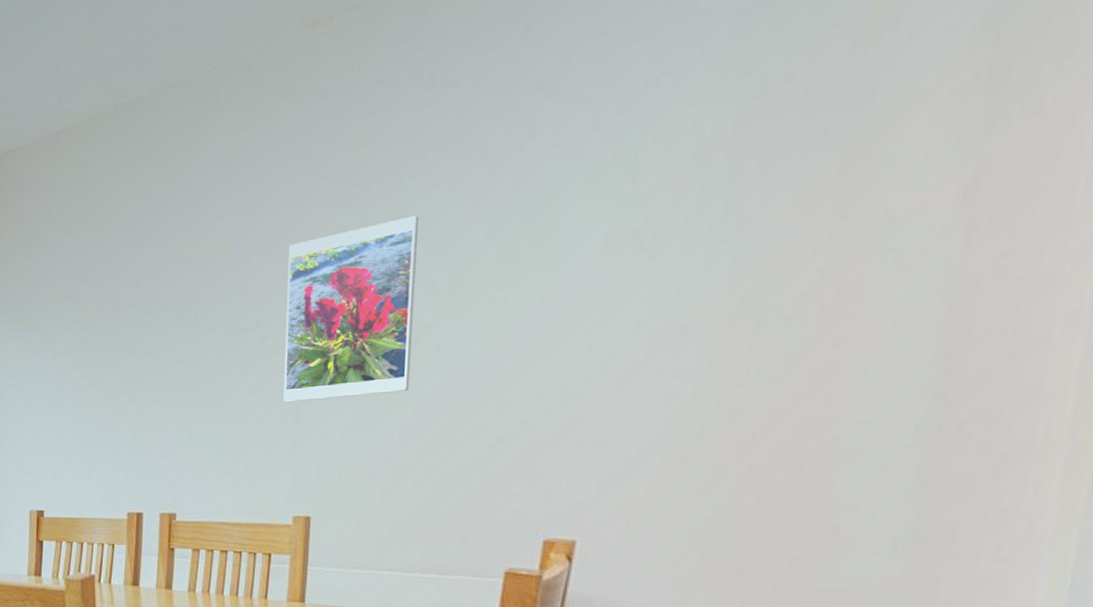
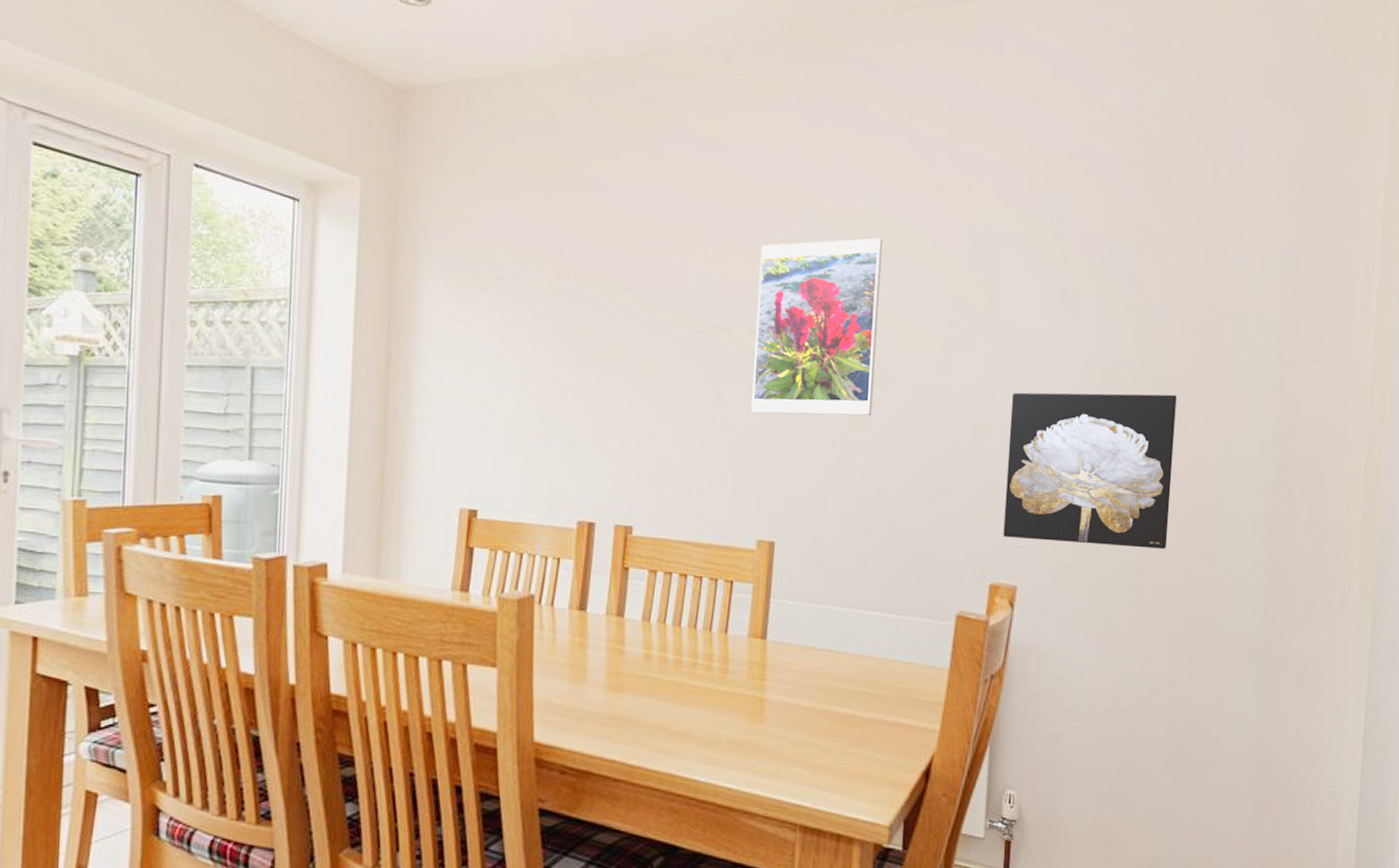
wall art: none [559,323,790,494] -> present [1003,392,1177,549]

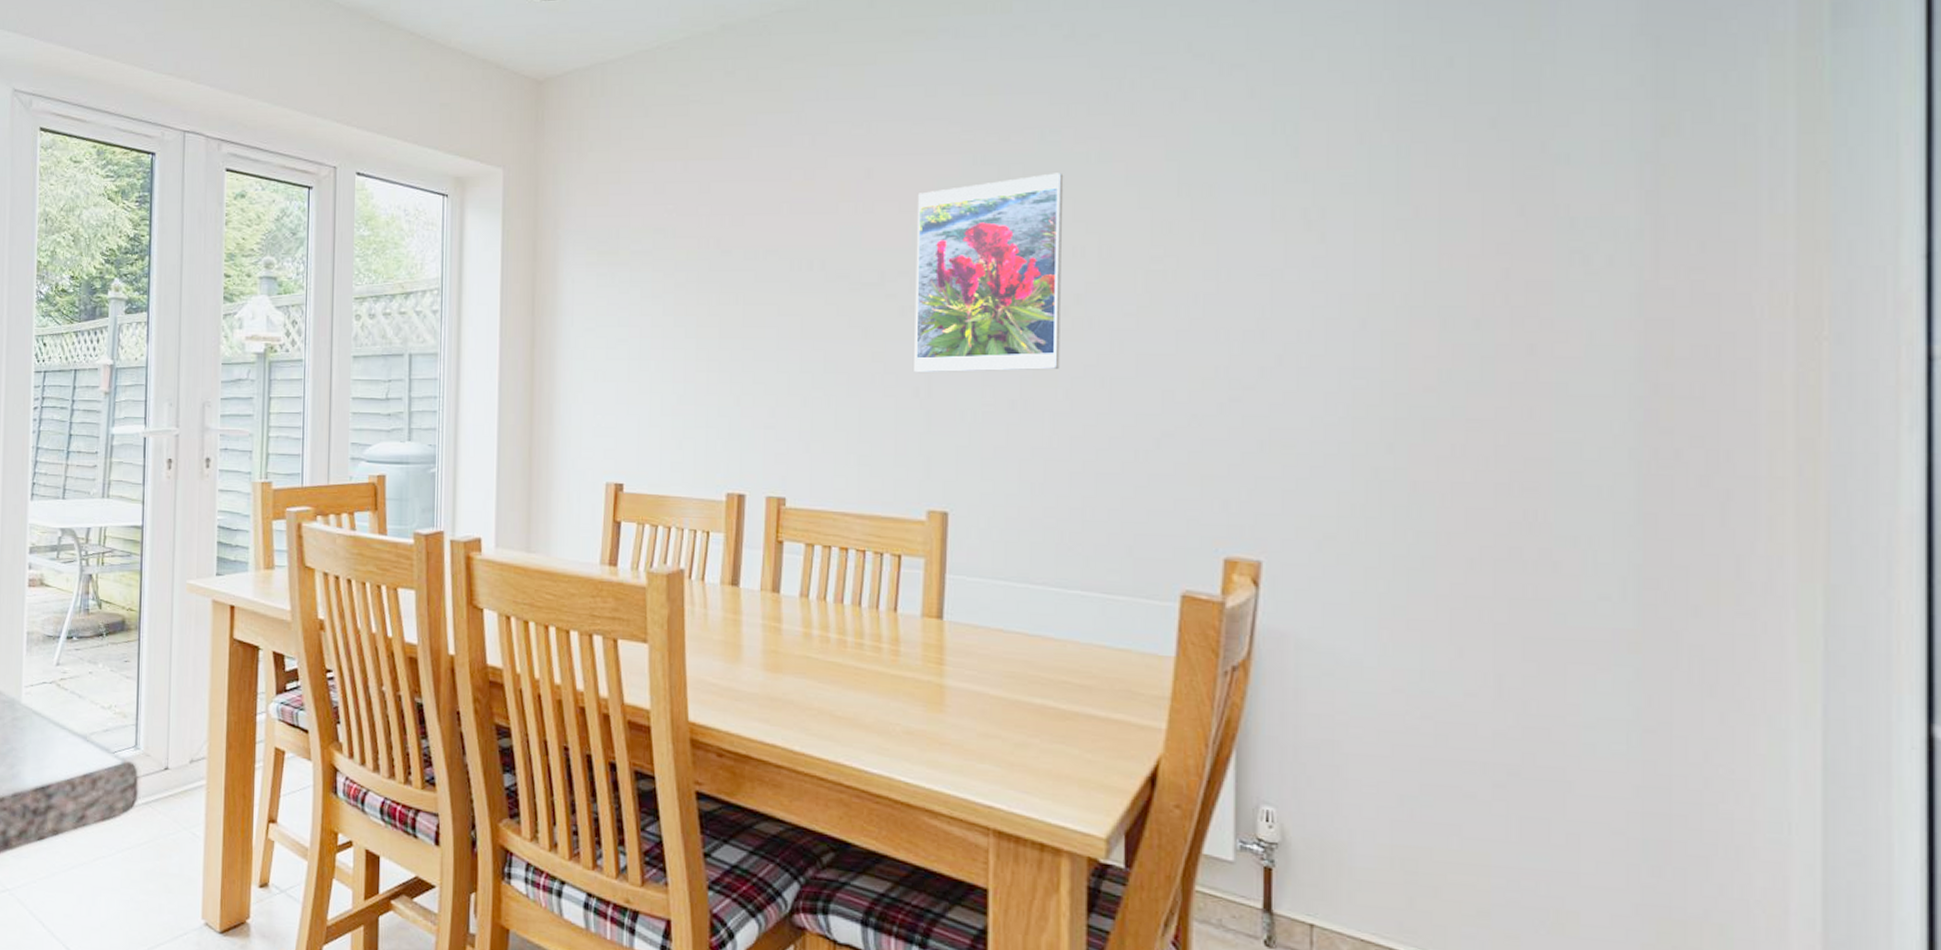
wall art: present [1003,392,1177,549] -> none [1239,324,1479,515]

